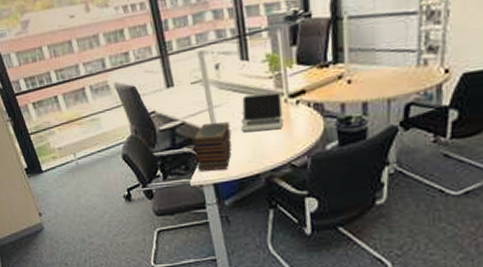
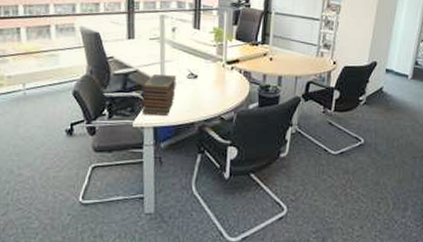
laptop: present [240,92,283,131] -> none [184,56,220,88]

